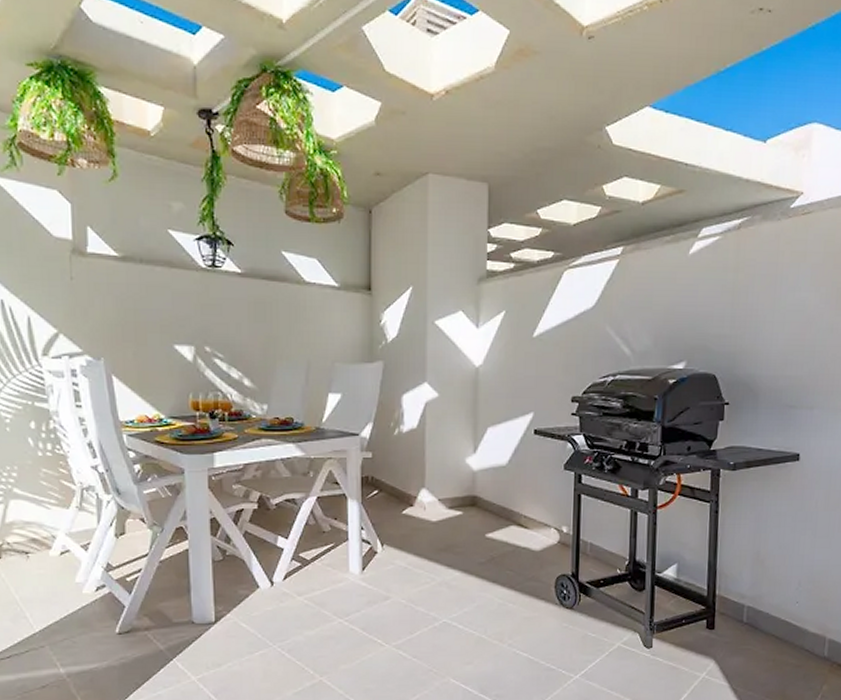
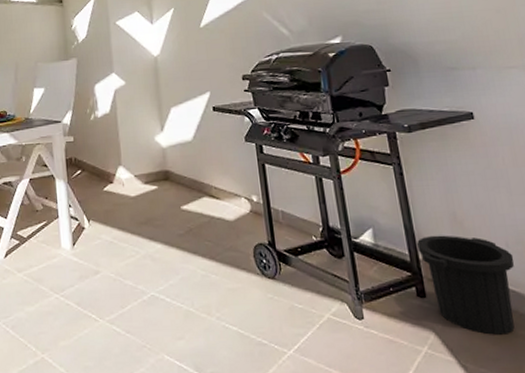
trash can: none [716,572,803,663] -> present [416,235,515,335]

